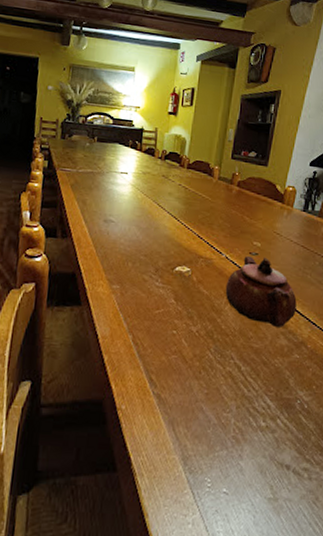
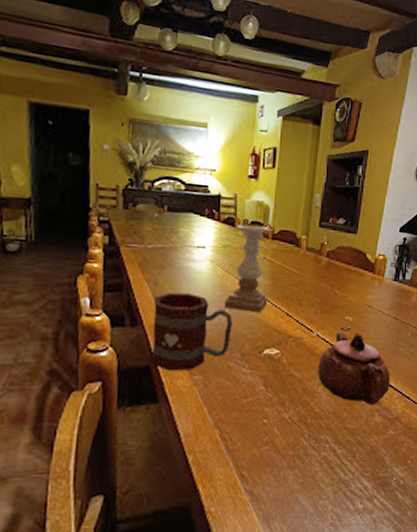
mug: none [77,211,149,280] -> present [151,292,233,372]
candle holder: none [142,154,187,233] -> present [224,224,272,313]

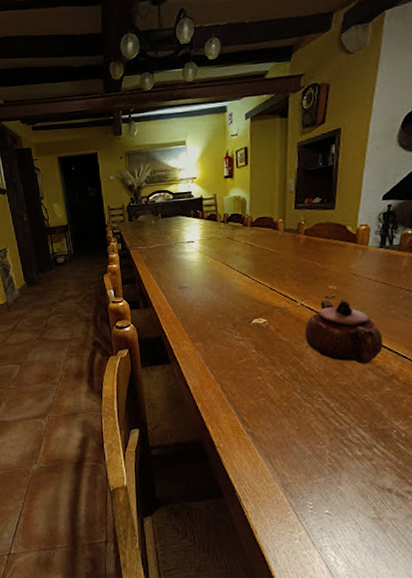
mug: present [151,292,233,372] -> none [158,279,223,340]
candle holder: present [224,224,272,313] -> none [214,216,253,290]

